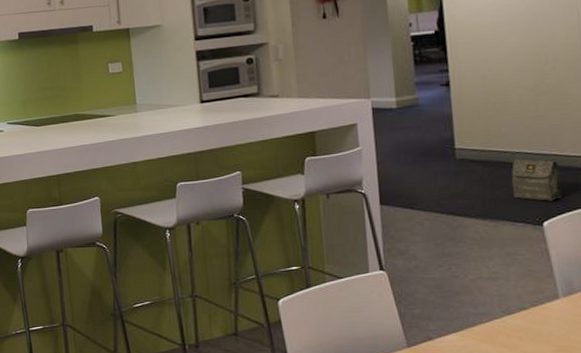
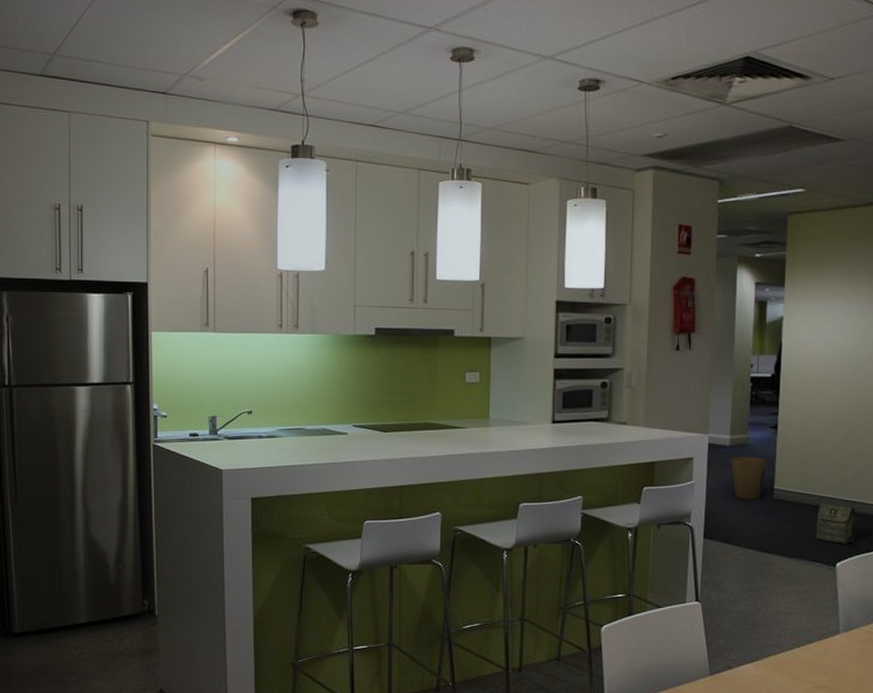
trash can: none [399,117,443,162] -> present [730,456,768,500]

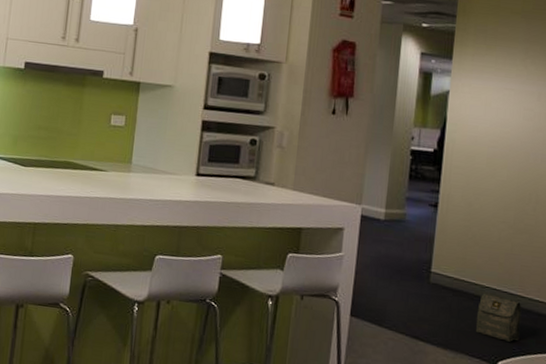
trash can: present [730,456,768,500] -> none [384,232,425,281]

